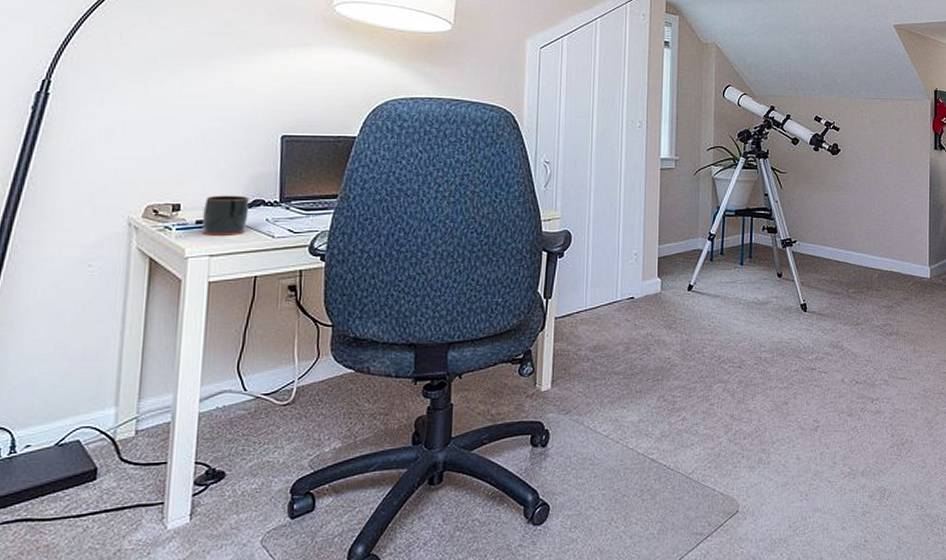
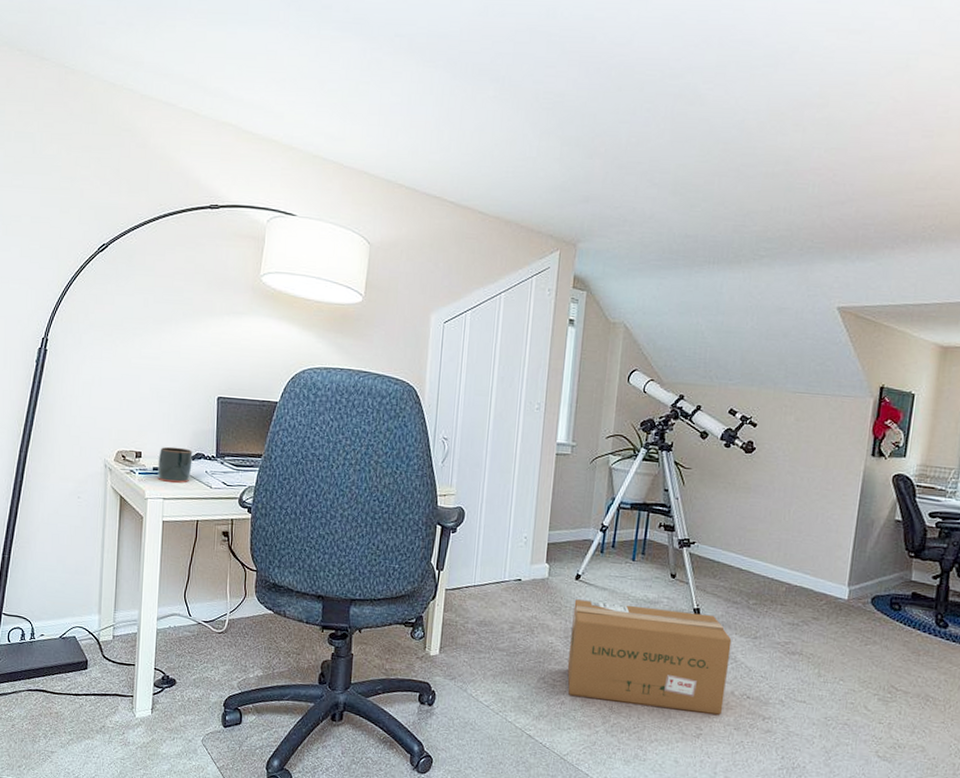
box: none [686,308,837,410] -> present [567,599,732,715]

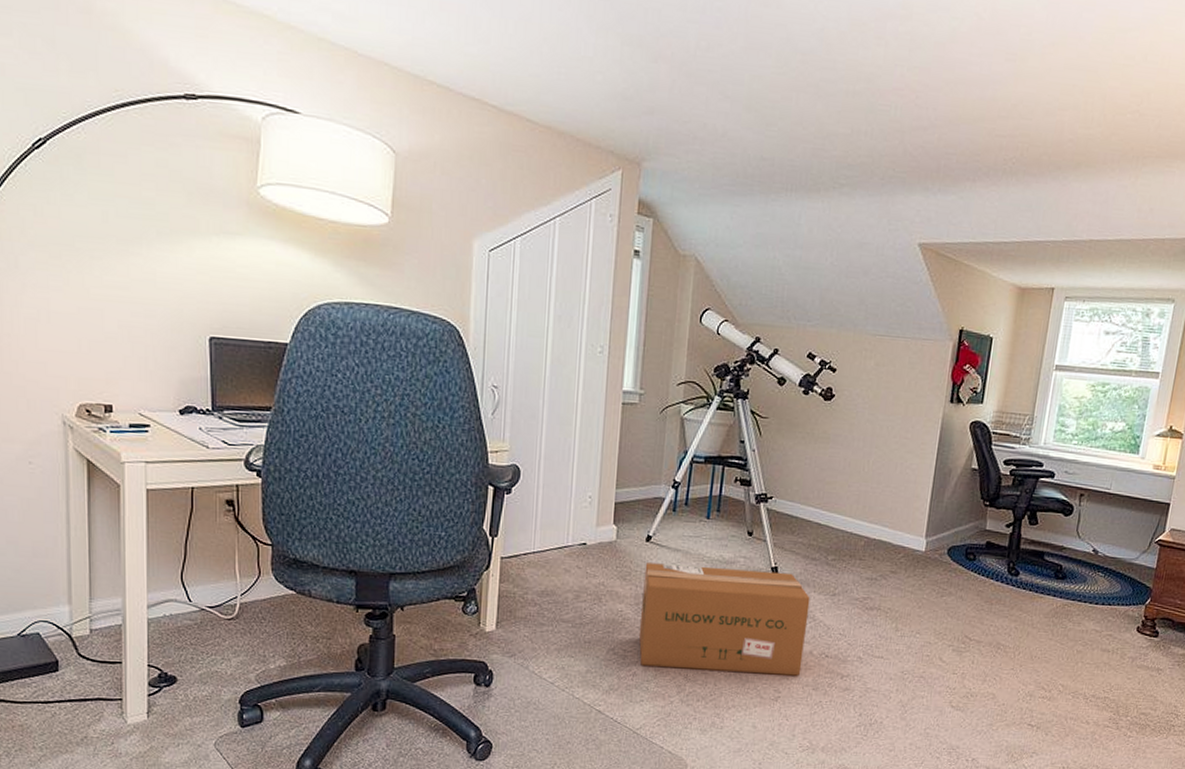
mug: present [157,446,193,483] -> none [135,398,181,443]

